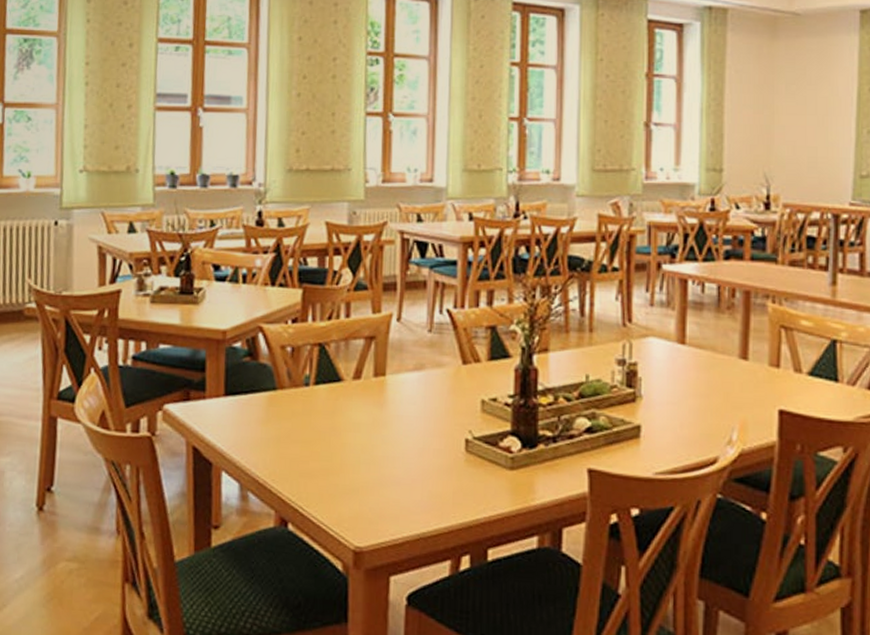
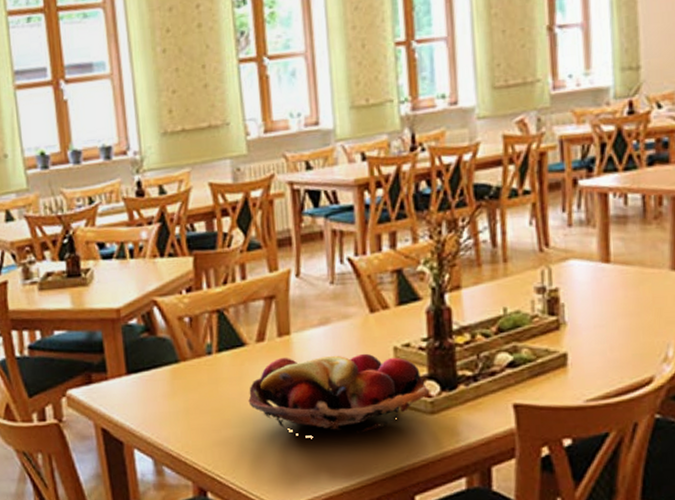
fruit basket: none [338,397,510,480] -> present [248,353,429,433]

